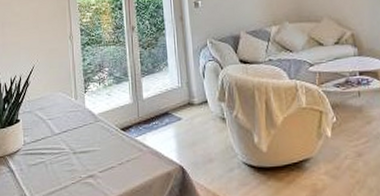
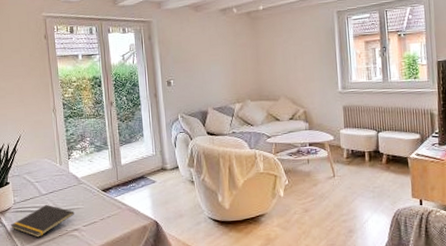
notepad: none [19,146,90,185] -> present [11,205,74,238]

